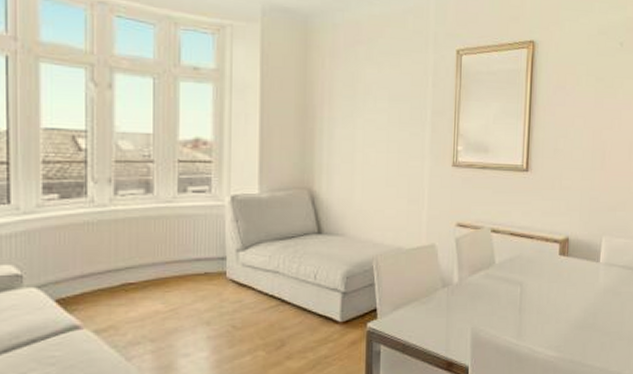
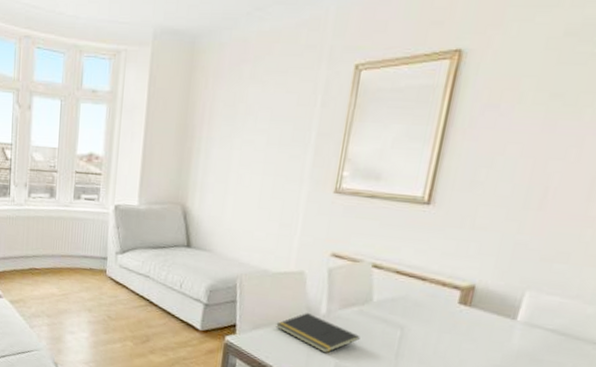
notepad: none [415,284,489,321] -> present [276,313,360,353]

